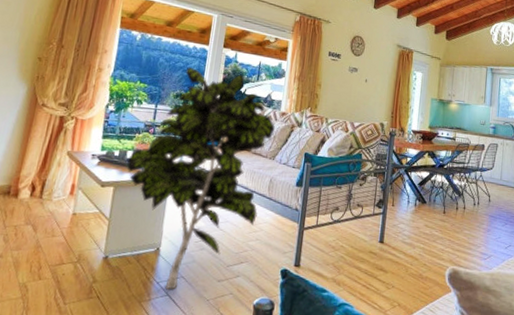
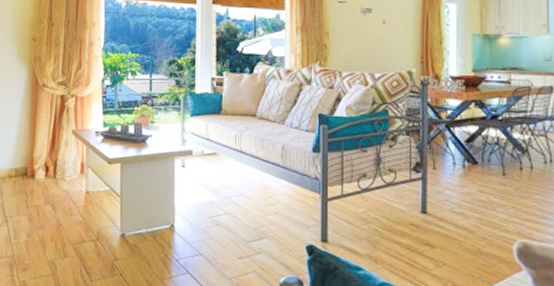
indoor plant: present [126,66,276,290] -> none [129,30,282,268]

